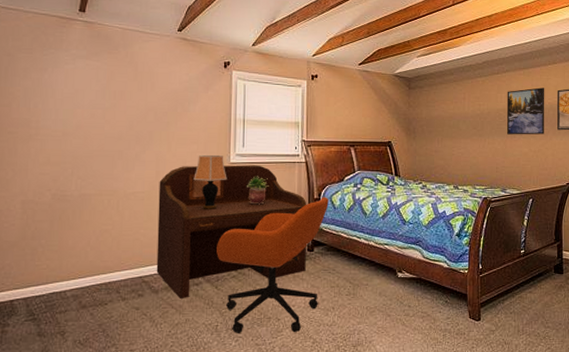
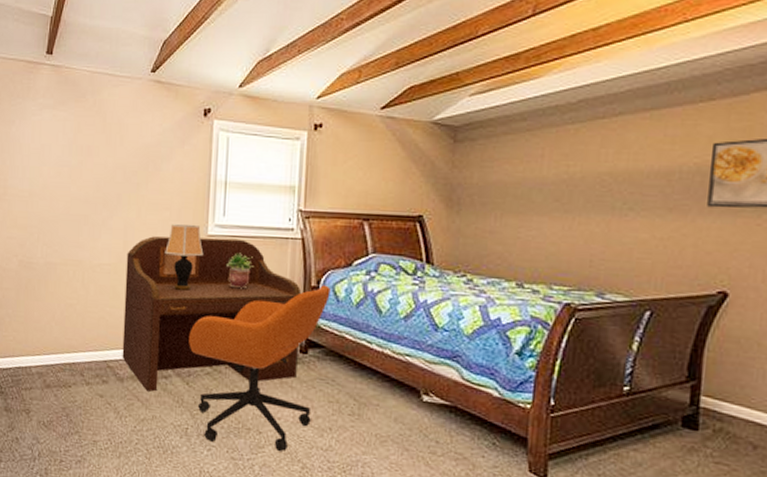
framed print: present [506,87,545,135] -> none [612,139,690,214]

